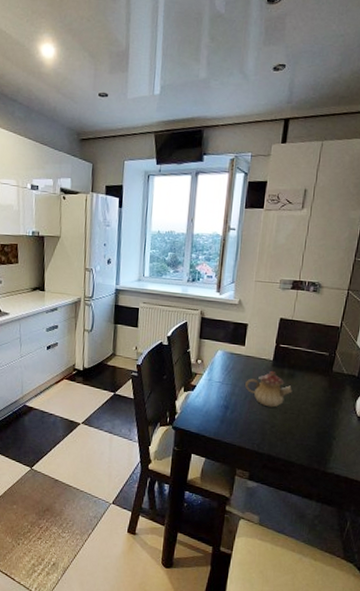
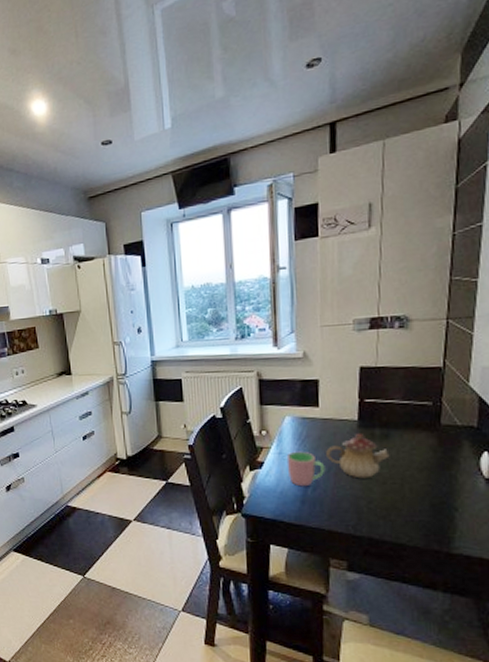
cup: none [213,379,243,409] -> present [286,451,326,487]

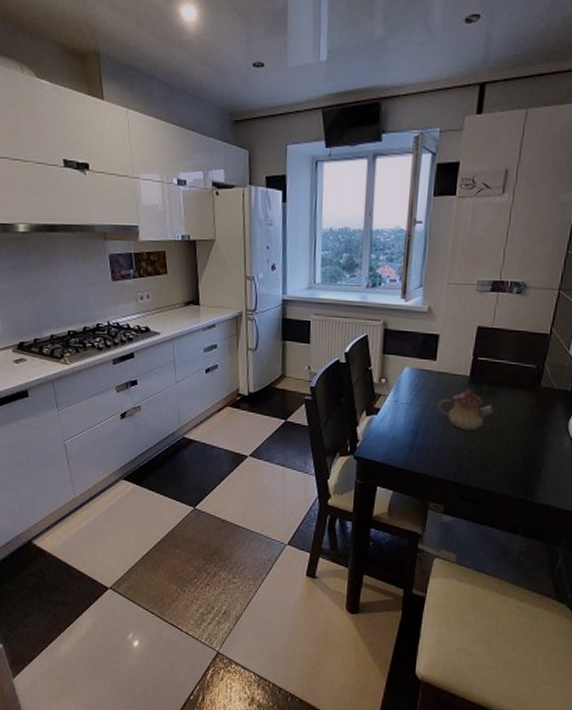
cup: present [286,451,326,487] -> none [400,400,436,435]

